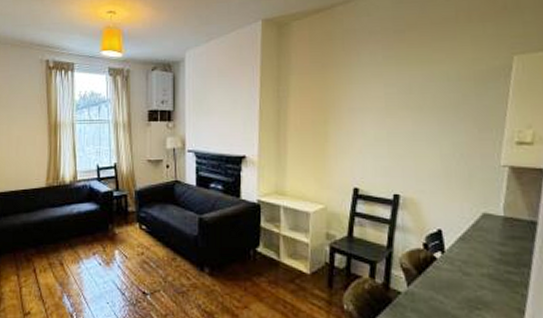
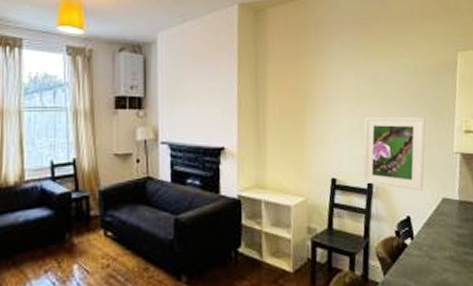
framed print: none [388,127,467,204] -> present [362,116,426,191]

